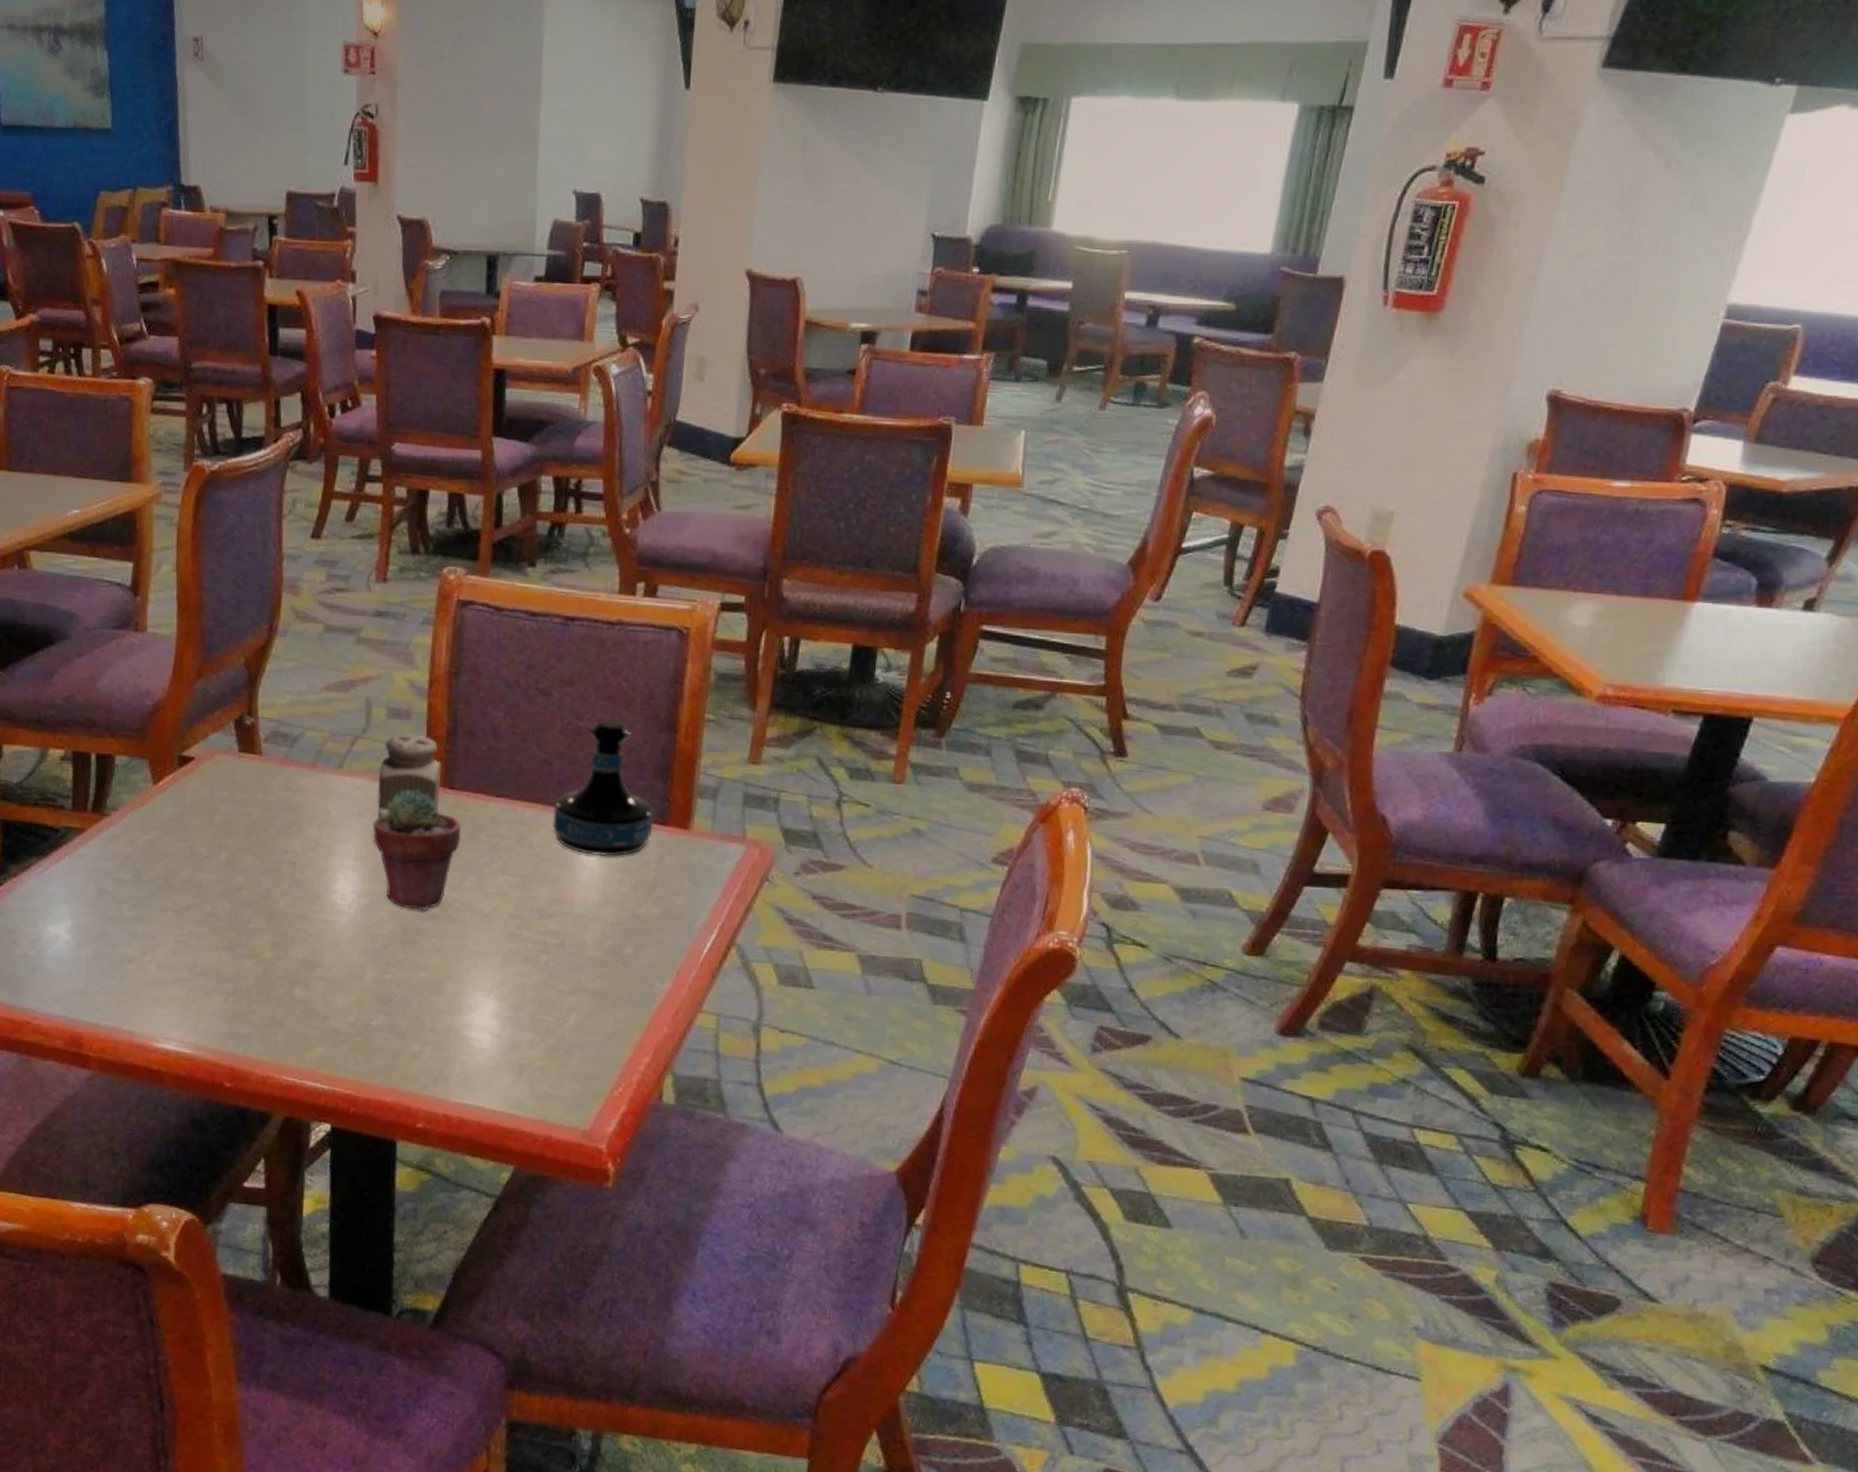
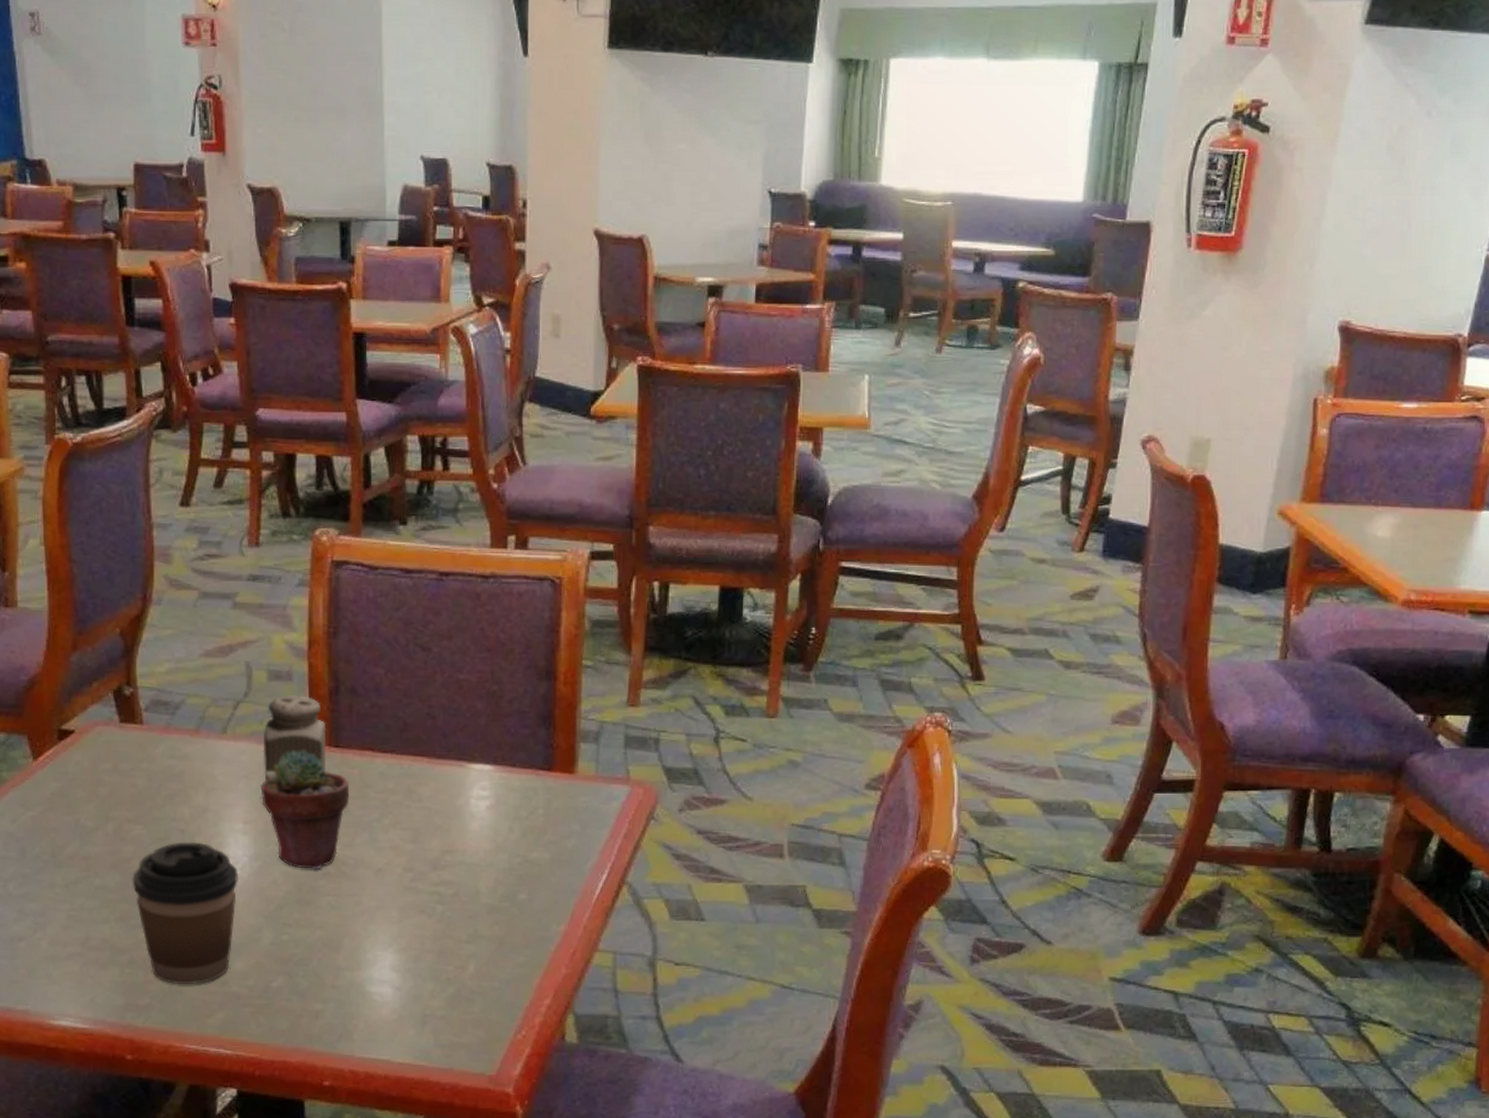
coffee cup: none [241,874,345,1018] -> present [132,842,238,985]
tequila bottle: present [552,720,654,856] -> none [440,671,539,804]

